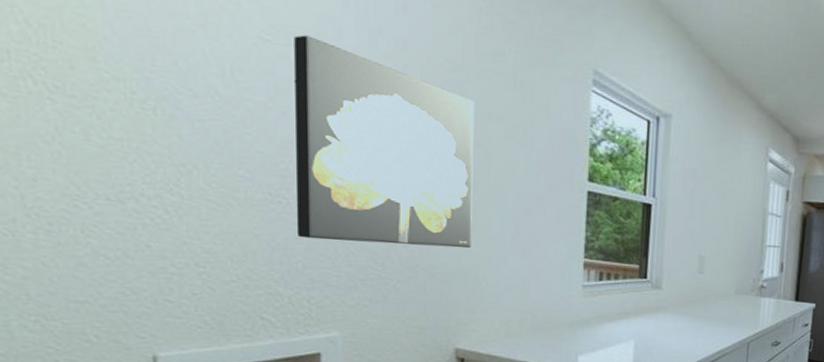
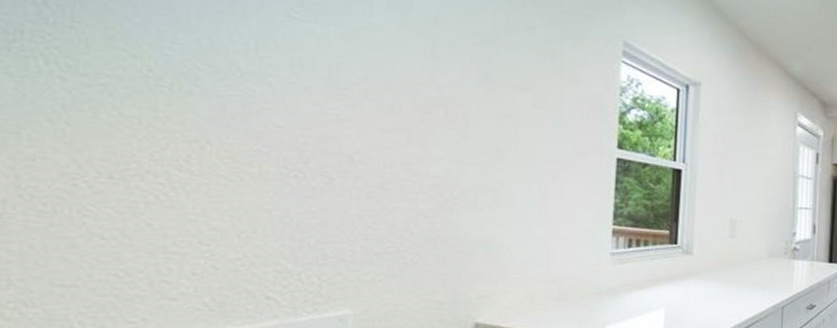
wall art: present [293,35,474,249] -> none [311,12,504,219]

